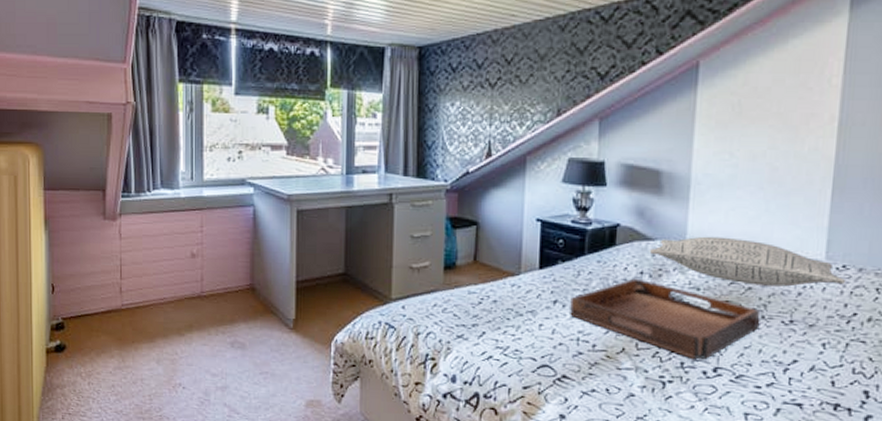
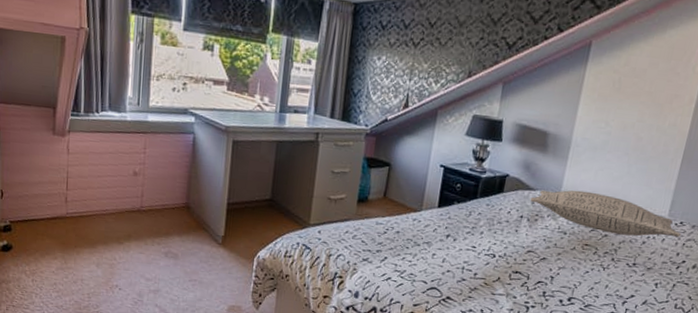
serving tray: present [568,278,759,360] -> none [458,220,611,291]

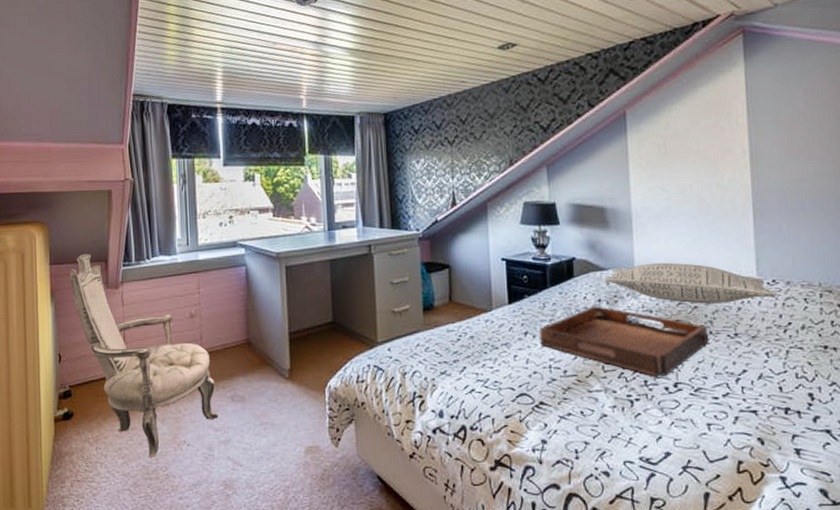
armchair: none [16,97,152,295] -> present [69,253,218,457]
serving tray: none [458,220,611,291] -> present [539,306,708,377]

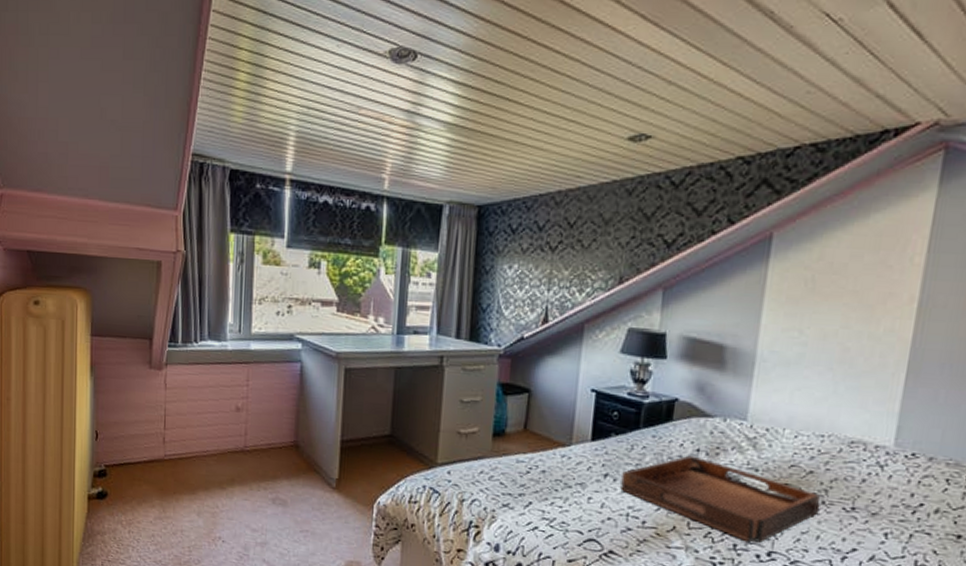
armchair: present [69,253,218,457] -> none [111,328,257,549]
pillow: present [604,262,778,304] -> none [707,415,915,474]

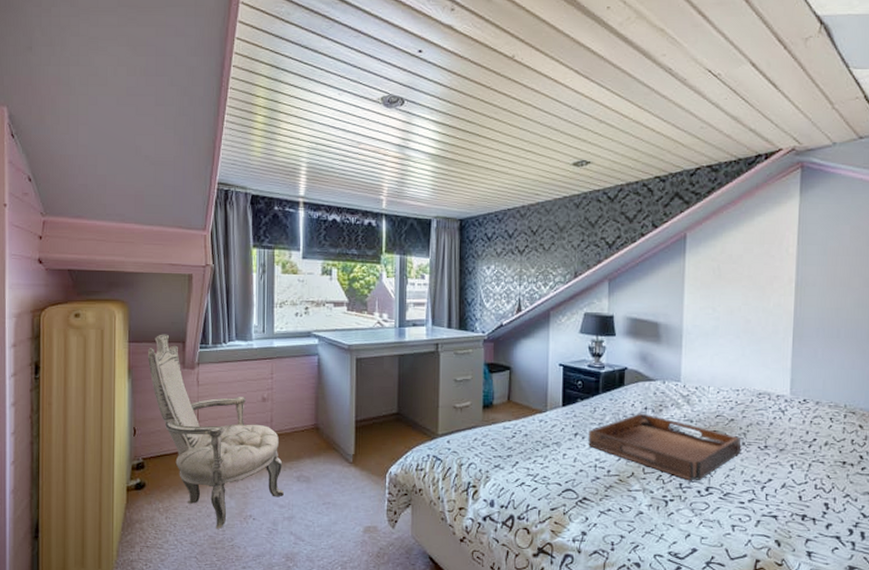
armchair: none [111,328,257,549] -> present [147,334,284,529]

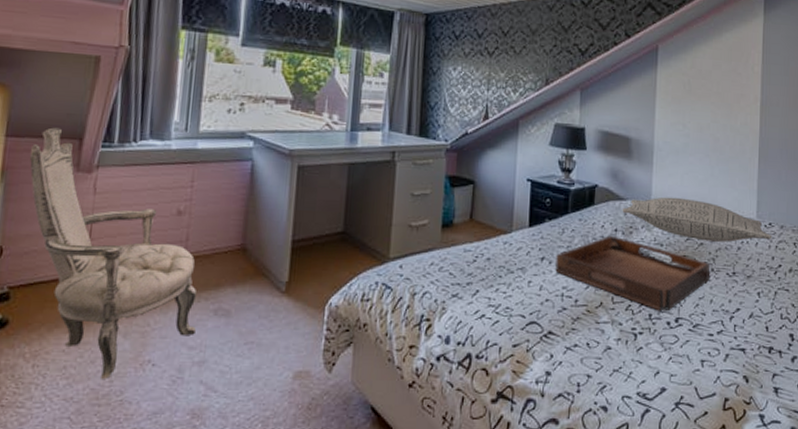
pillow: none [651,377,807,418] -> present [622,197,772,242]

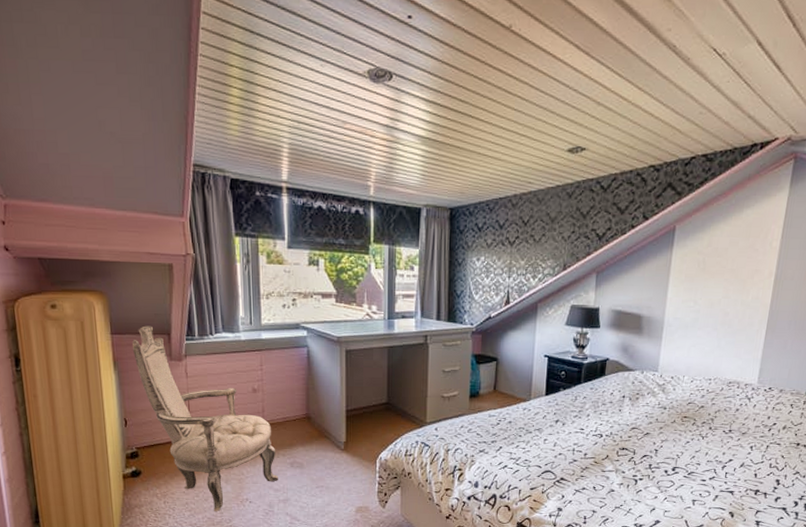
serving tray: present [554,235,710,311] -> none [567,401,708,462]
pillow: present [622,197,772,242] -> none [630,367,771,405]

